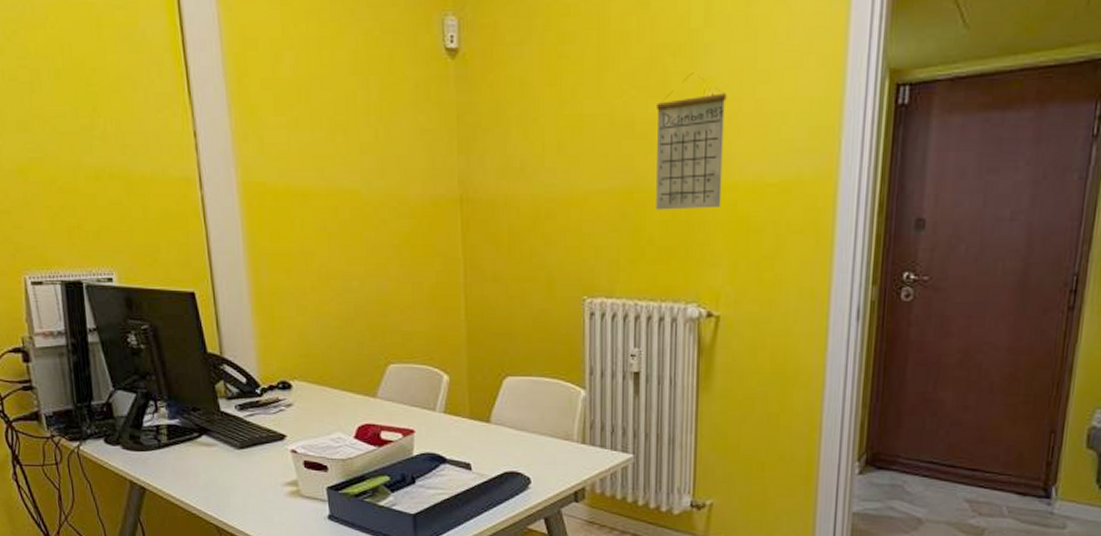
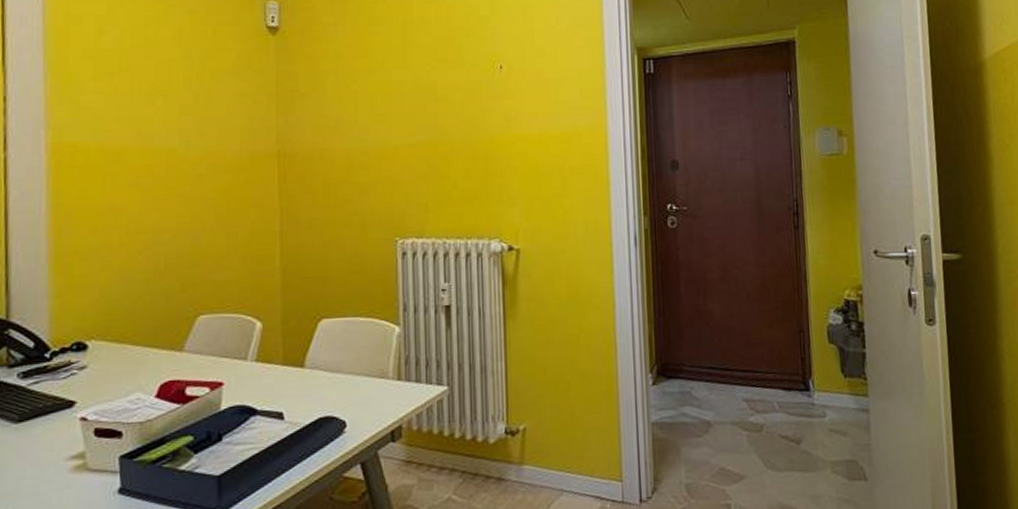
calendar: present [656,72,727,210] -> none [455,48,514,159]

